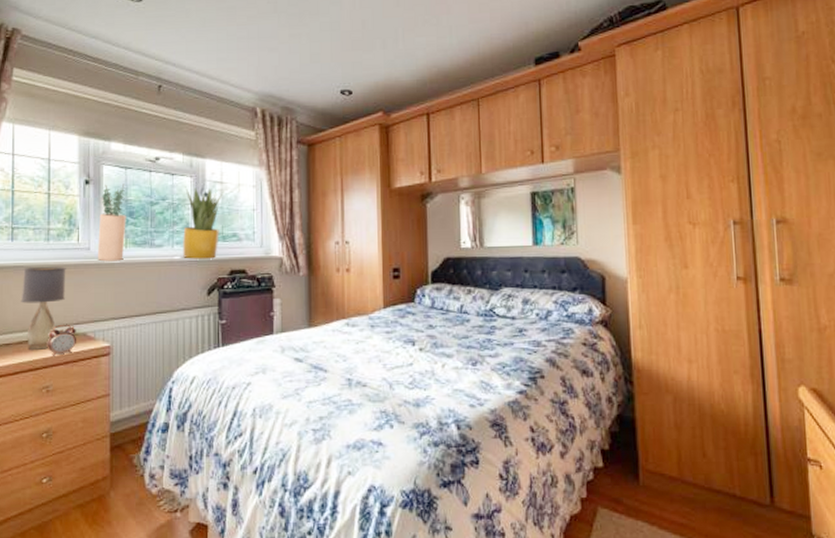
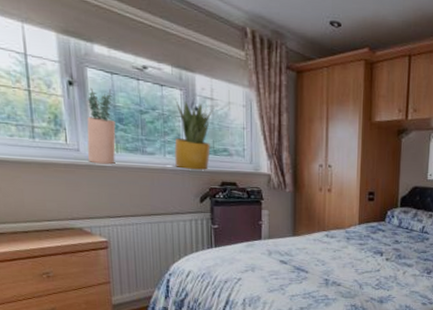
table lamp: present [20,267,66,350] -> none [9,163,57,240]
alarm clock: present [47,324,76,356] -> none [42,218,73,247]

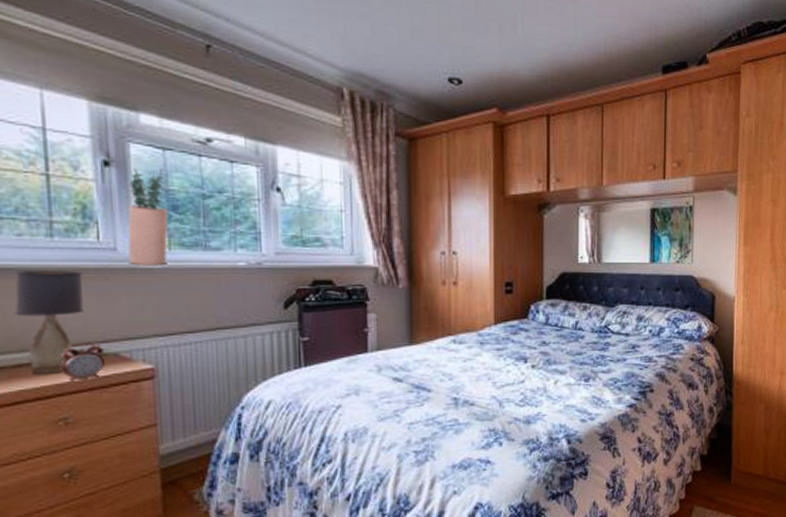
table lamp: none [9,163,57,240] -> present [14,271,83,374]
alarm clock: none [42,218,73,247] -> present [60,342,104,381]
planter: present [174,99,215,171] -> none [249,178,303,268]

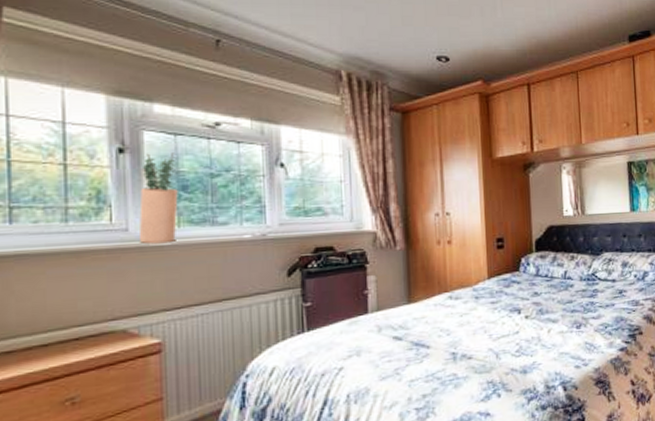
table lamp: present [14,271,83,374] -> none [27,252,95,356]
alarm clock: present [60,342,104,381] -> none [69,320,113,361]

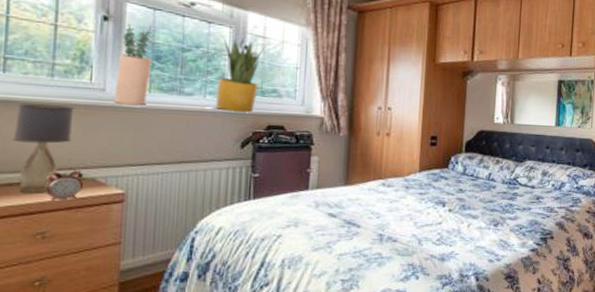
table lamp: none [27,252,95,356] -> present [12,103,74,193]
alarm clock: none [69,320,113,361] -> present [44,167,83,201]
planter: none [254,156,305,238] -> present [216,37,267,113]

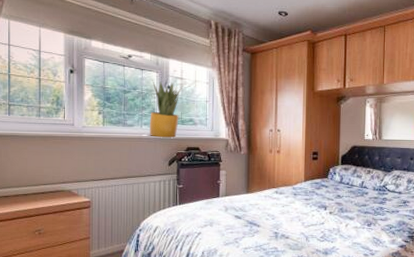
table lamp: present [12,103,74,193] -> none [17,137,54,202]
alarm clock: present [44,167,83,201] -> none [39,182,63,207]
vase: present [113,23,153,106] -> none [80,74,104,136]

